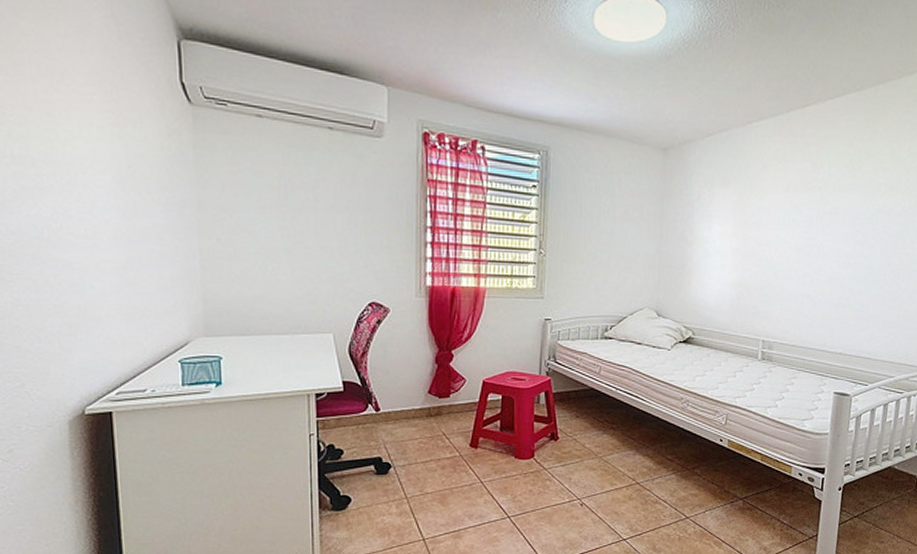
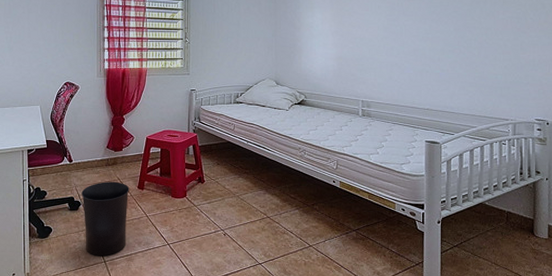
waste bin: none [392,438,458,533] -> present [81,182,129,256]

